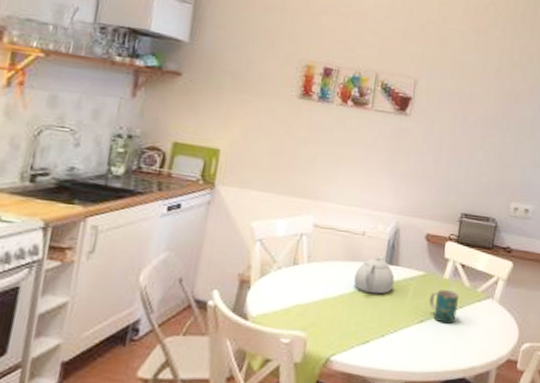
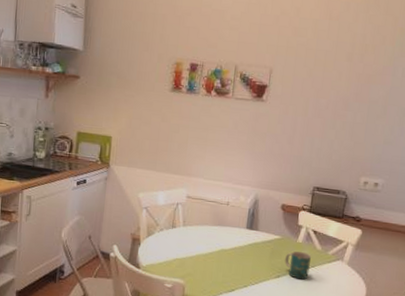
teapot: present [354,255,395,294] -> none [221,221,255,253]

